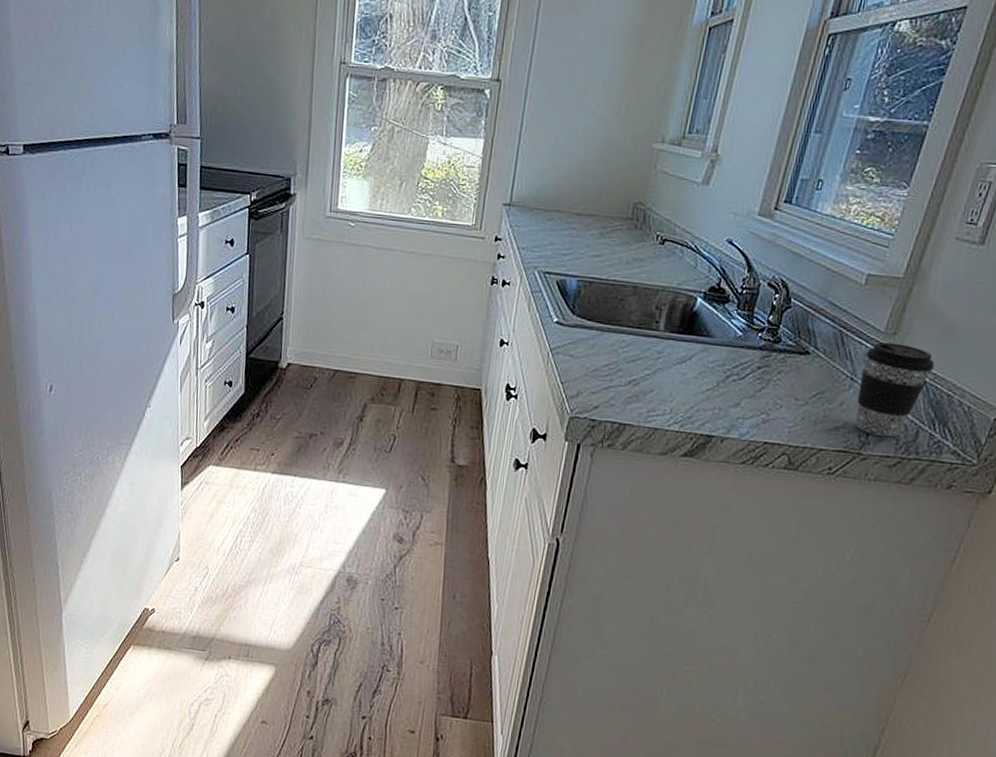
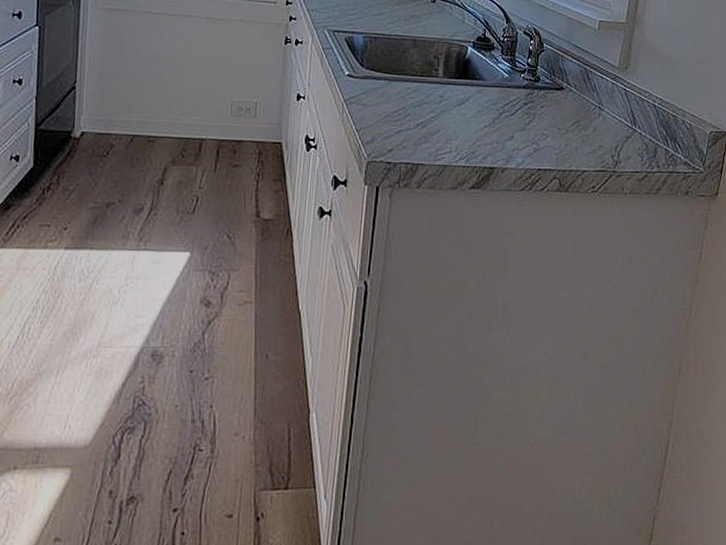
coffee cup: present [854,342,935,438] -> none [606,76,660,155]

